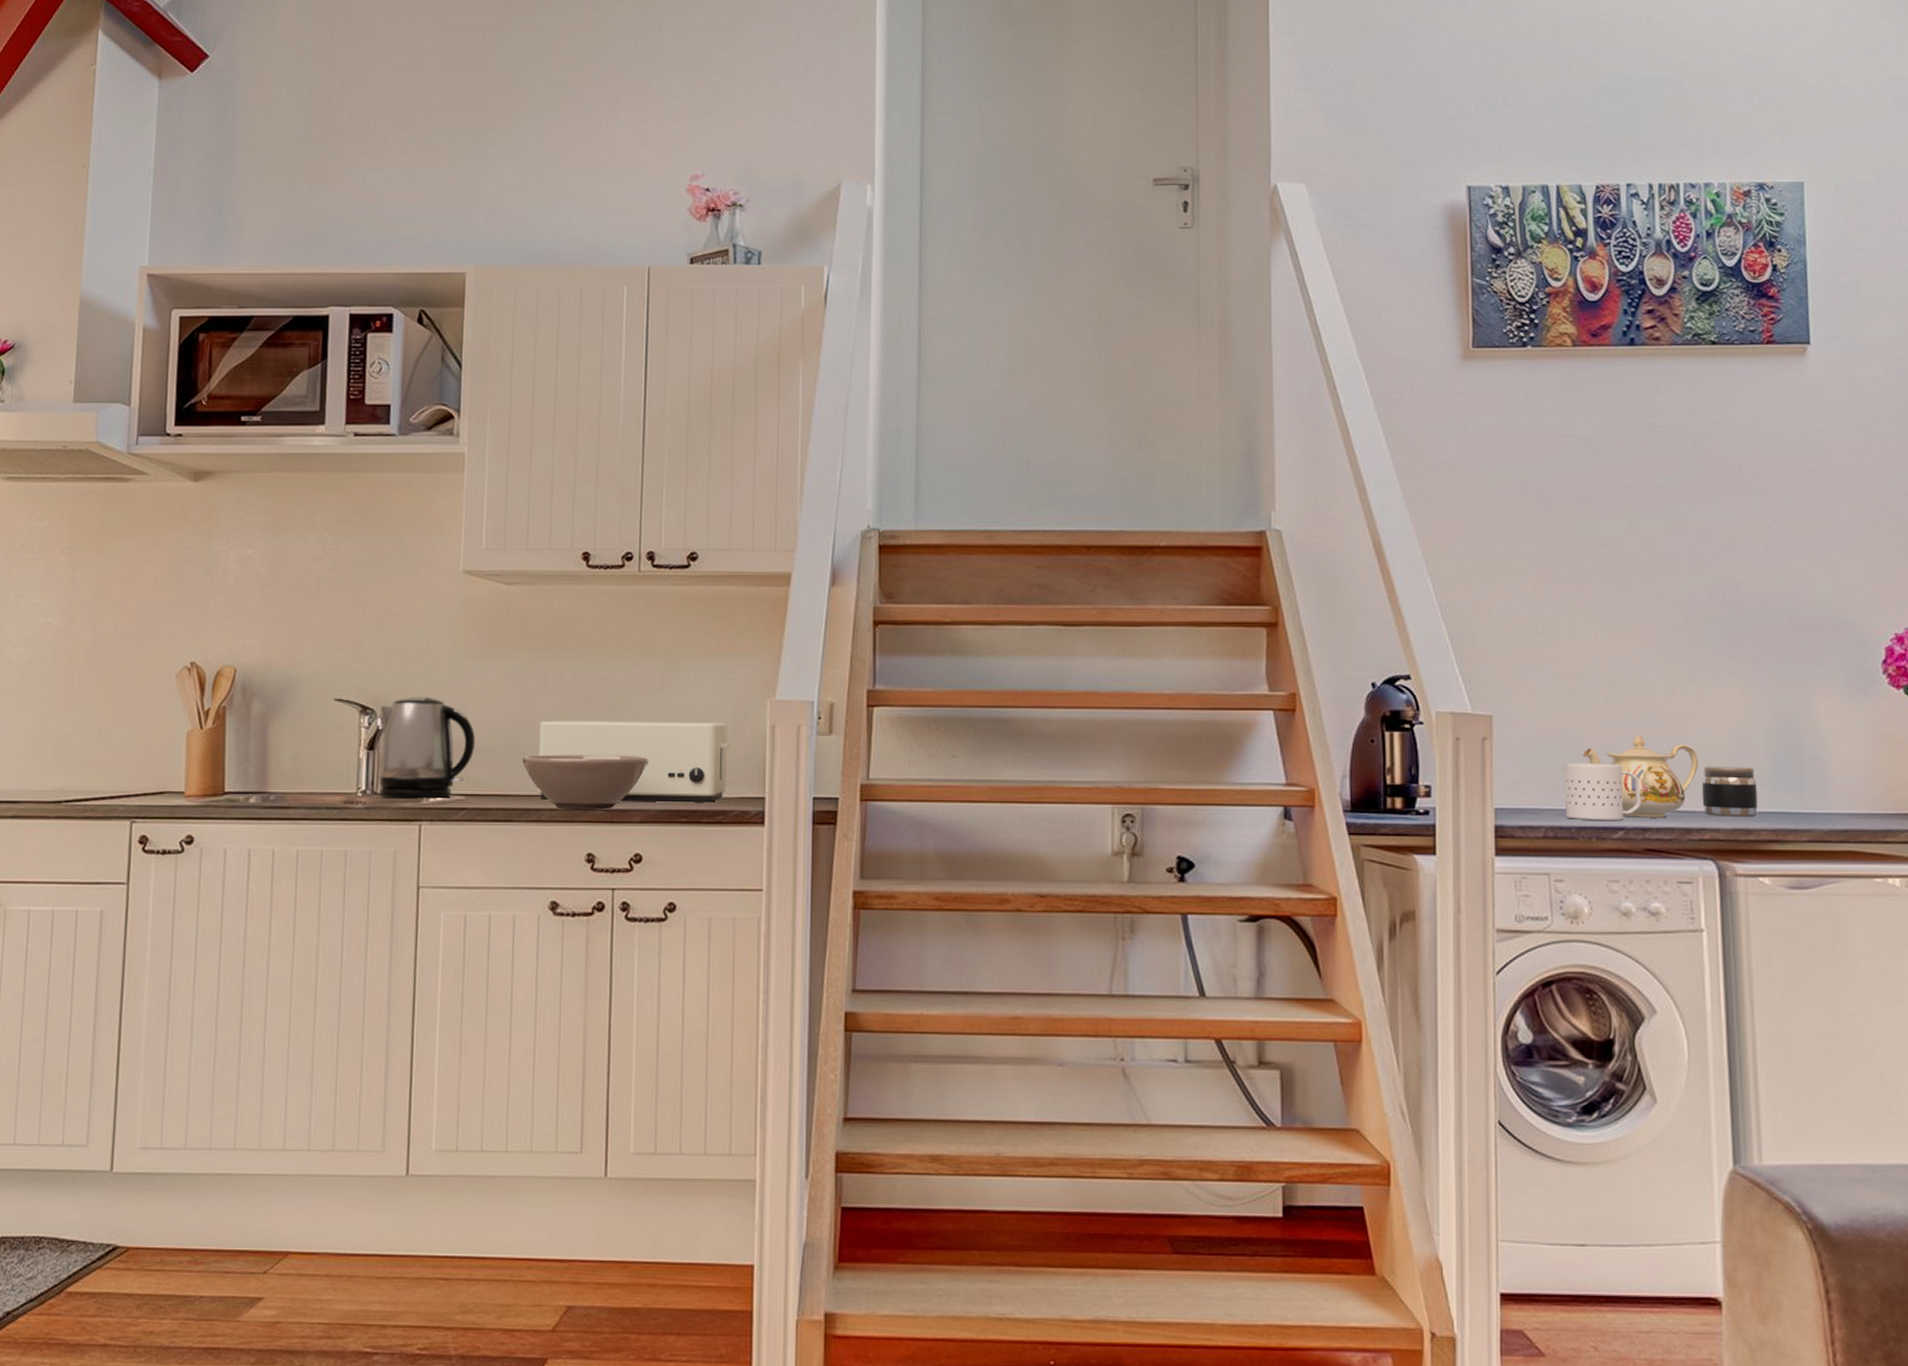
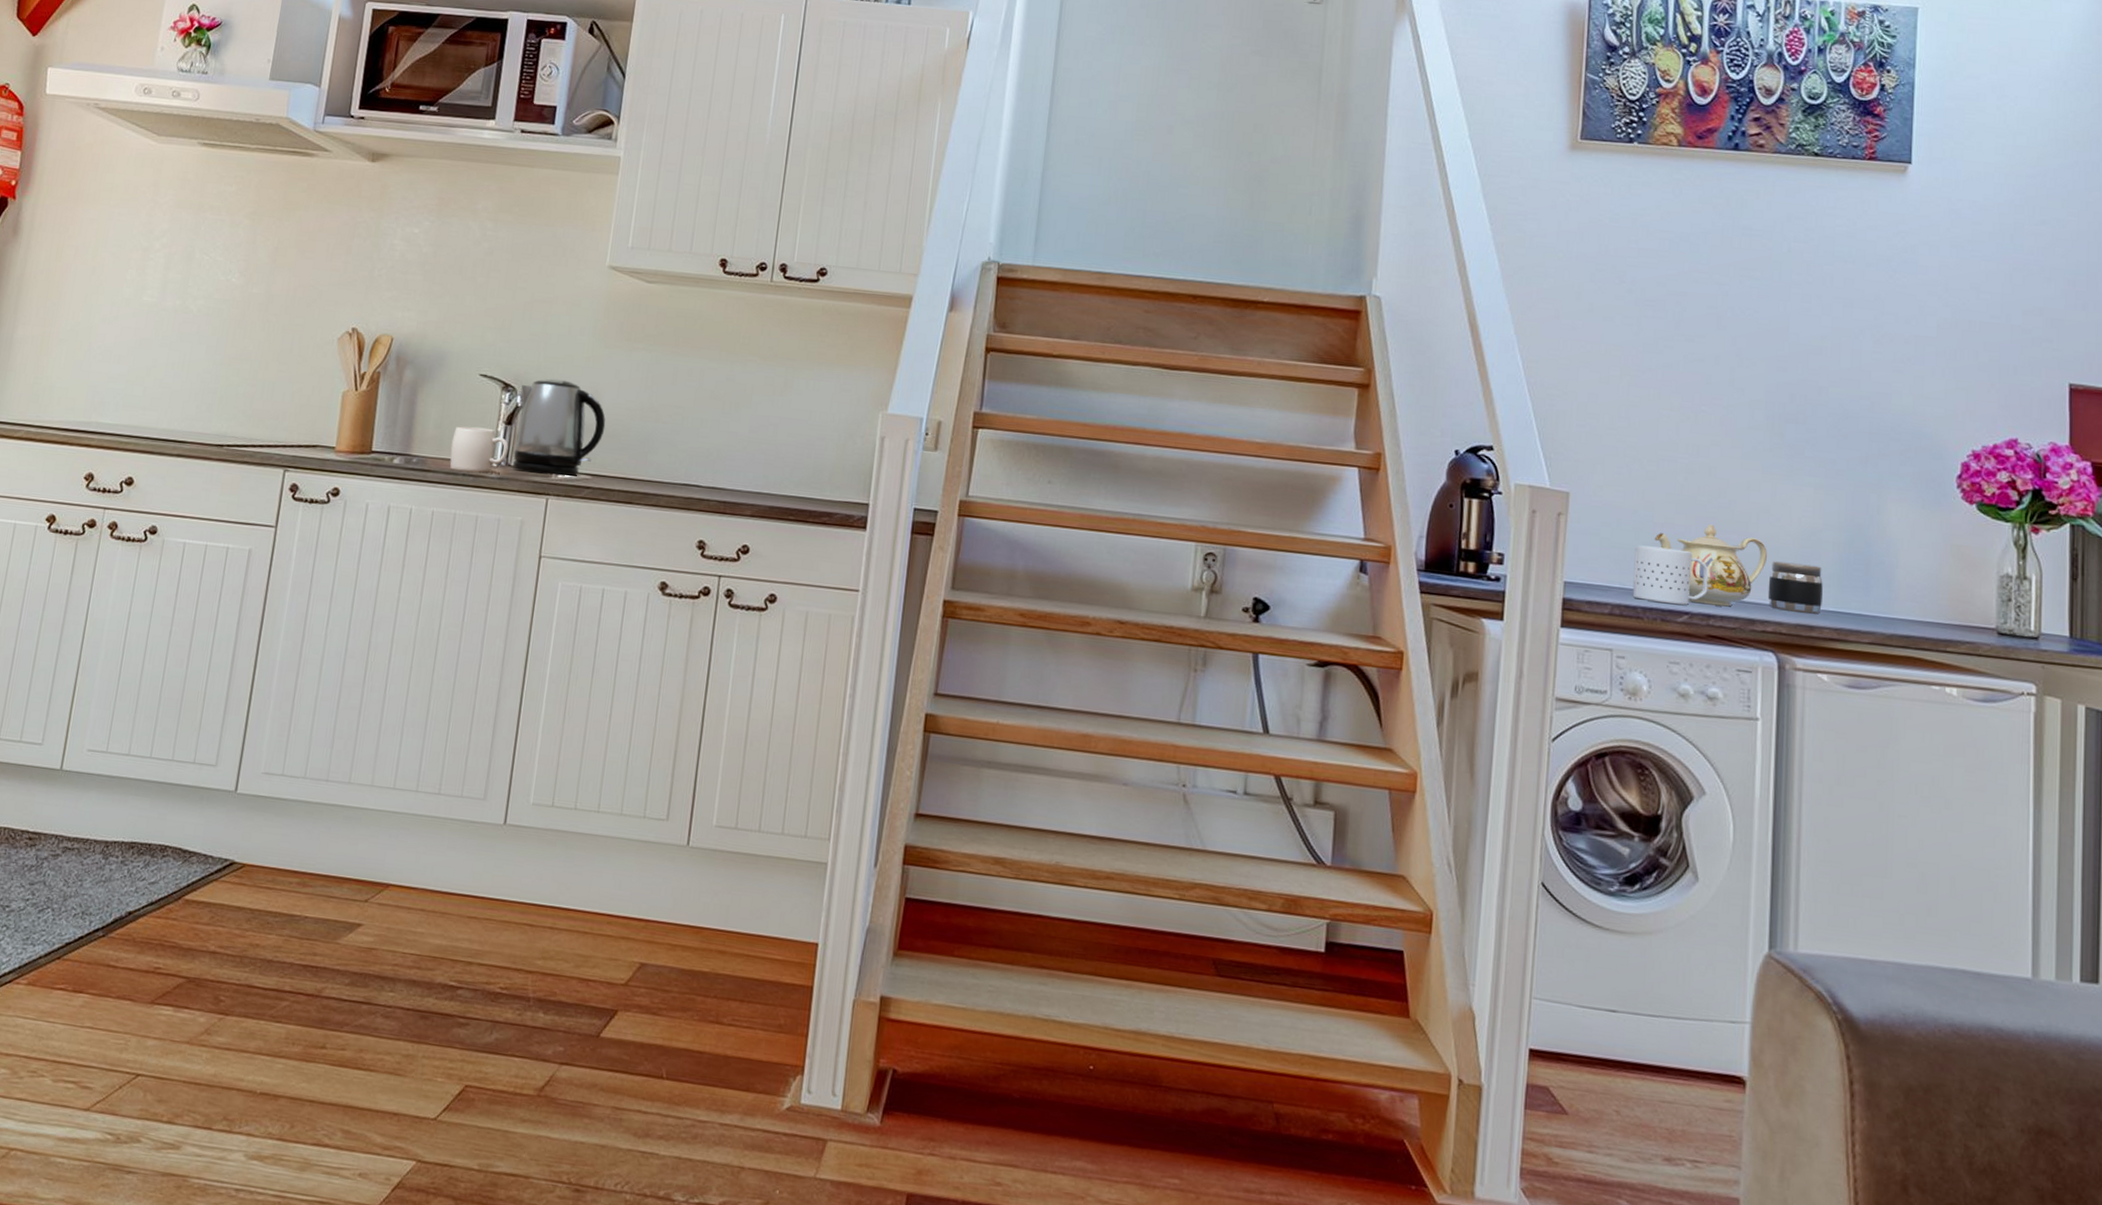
mug: none [310,755,373,804] -> present [449,426,509,473]
bowl: present [522,754,650,811] -> none [646,443,765,501]
toaster: present [537,720,730,803] -> none [658,412,841,504]

